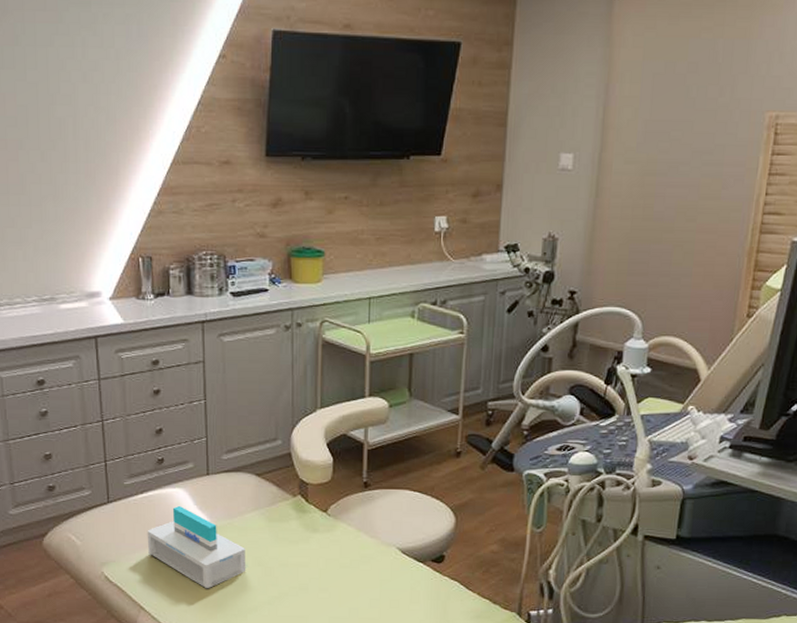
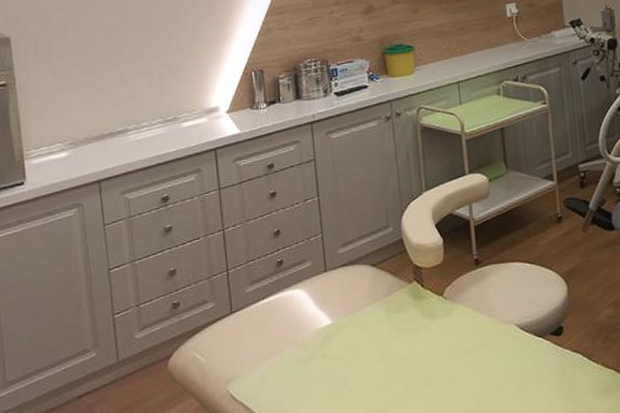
tissue box: present [147,506,246,589] -> none [270,308,370,396]

